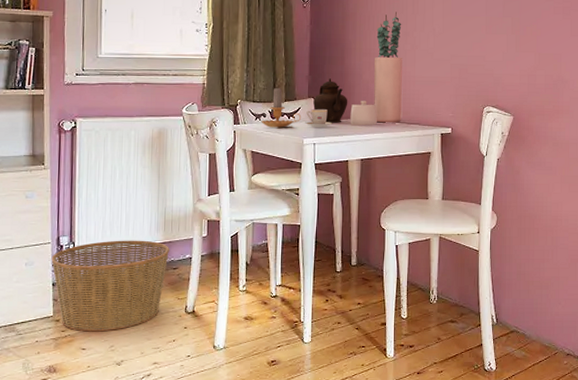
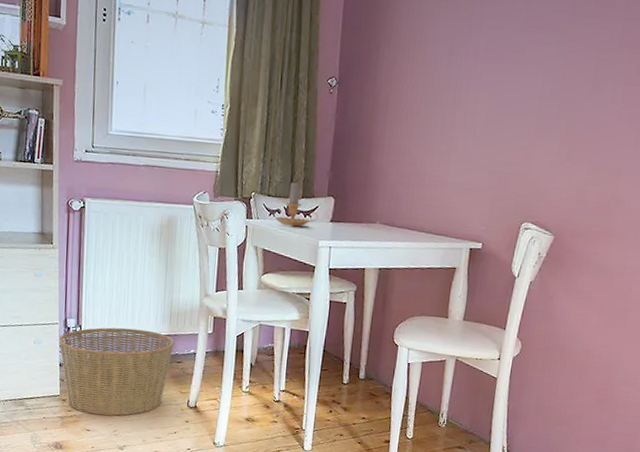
teacup: present [306,109,333,127] -> none [323,209,352,231]
teapot: present [313,78,348,123] -> none [332,176,371,227]
sugar bowl: present [350,100,378,126] -> none [370,203,402,233]
vase: present [373,12,403,123] -> none [398,105,439,233]

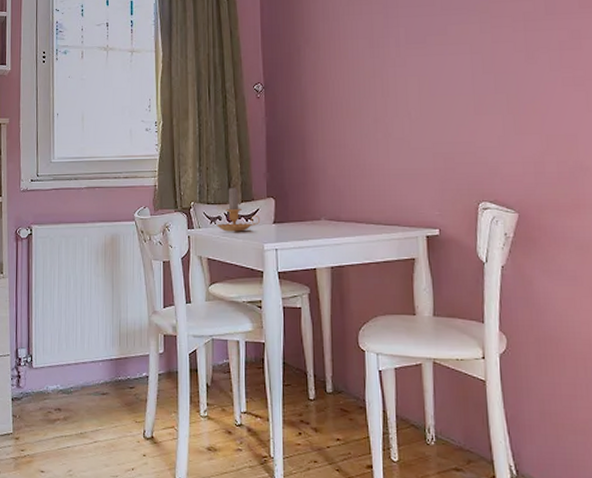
basket: present [58,327,175,416] -> none [10,354,126,454]

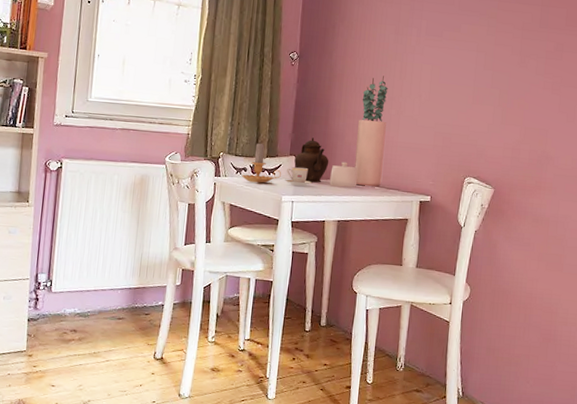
teacup: none [266,210,297,231] -> present [286,167,313,186]
teapot: none [273,175,313,226] -> present [294,137,329,183]
sugar bowl: none [315,199,348,228] -> present [329,162,358,188]
vase: none [339,96,378,224] -> present [354,75,388,187]

